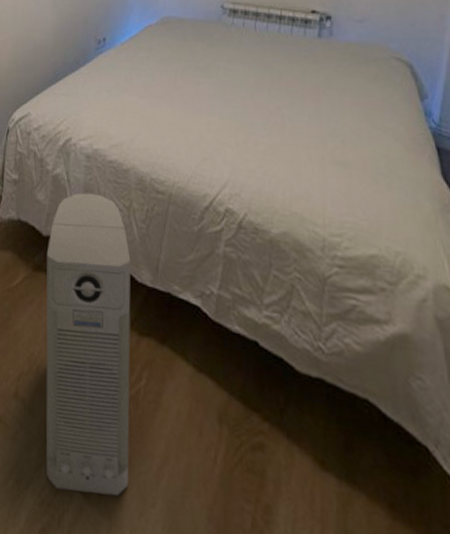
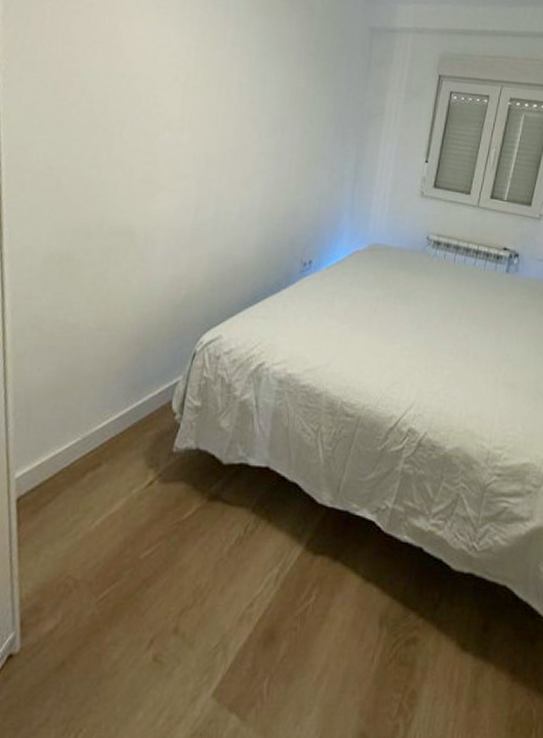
air purifier: present [46,193,131,496] -> none [202,418,314,717]

